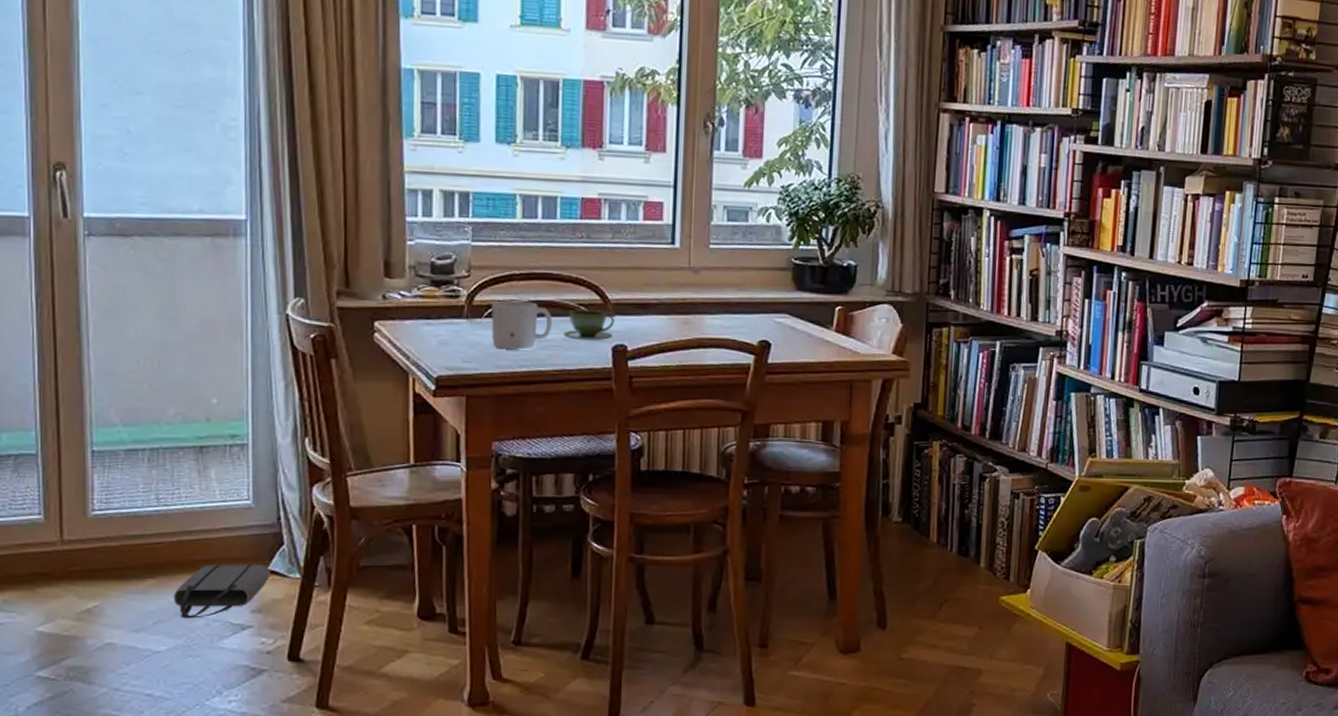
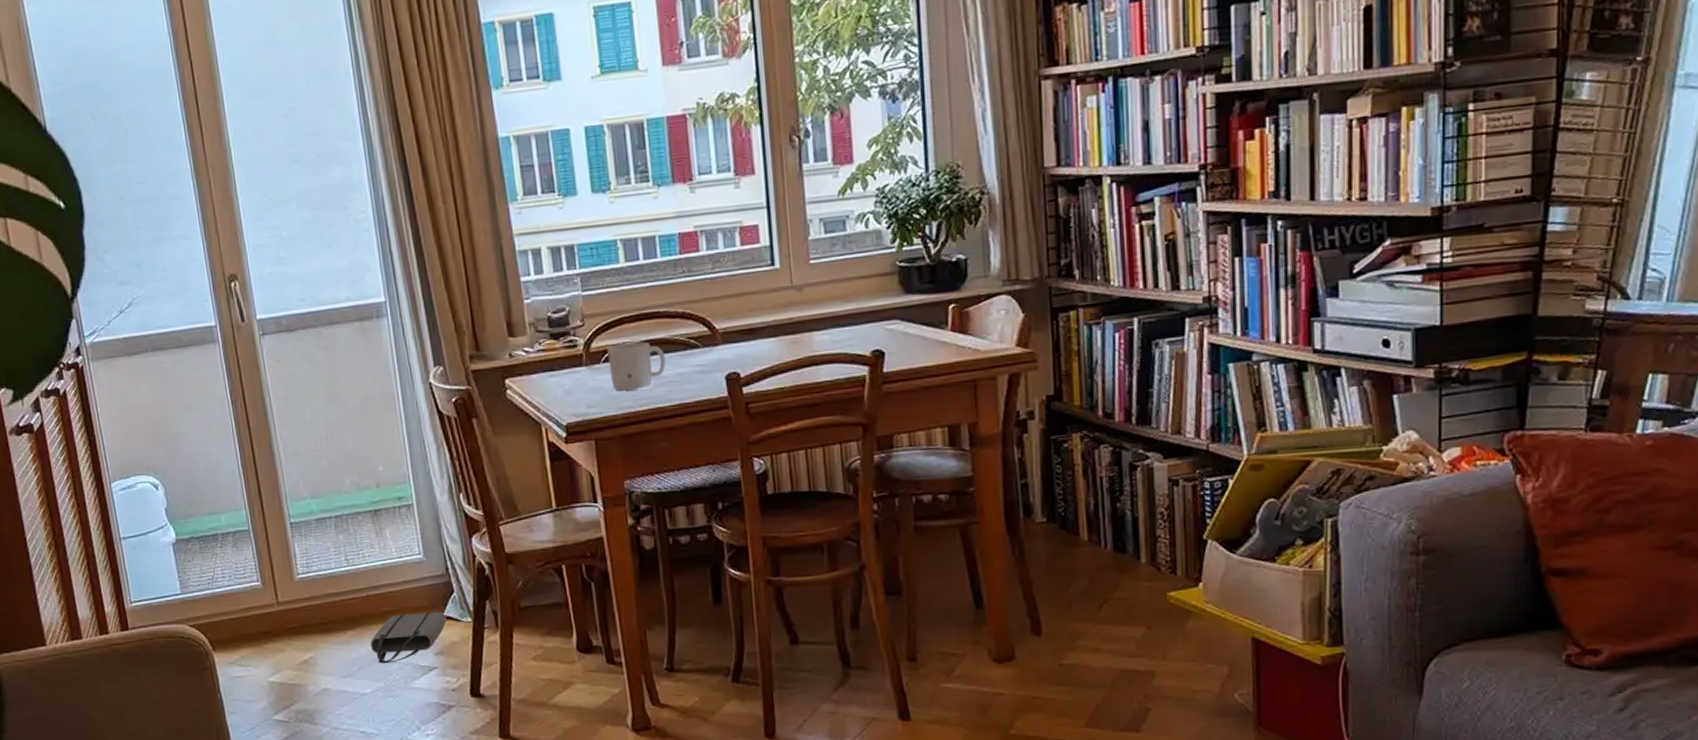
teacup: present [564,309,615,341] -> none [678,341,725,373]

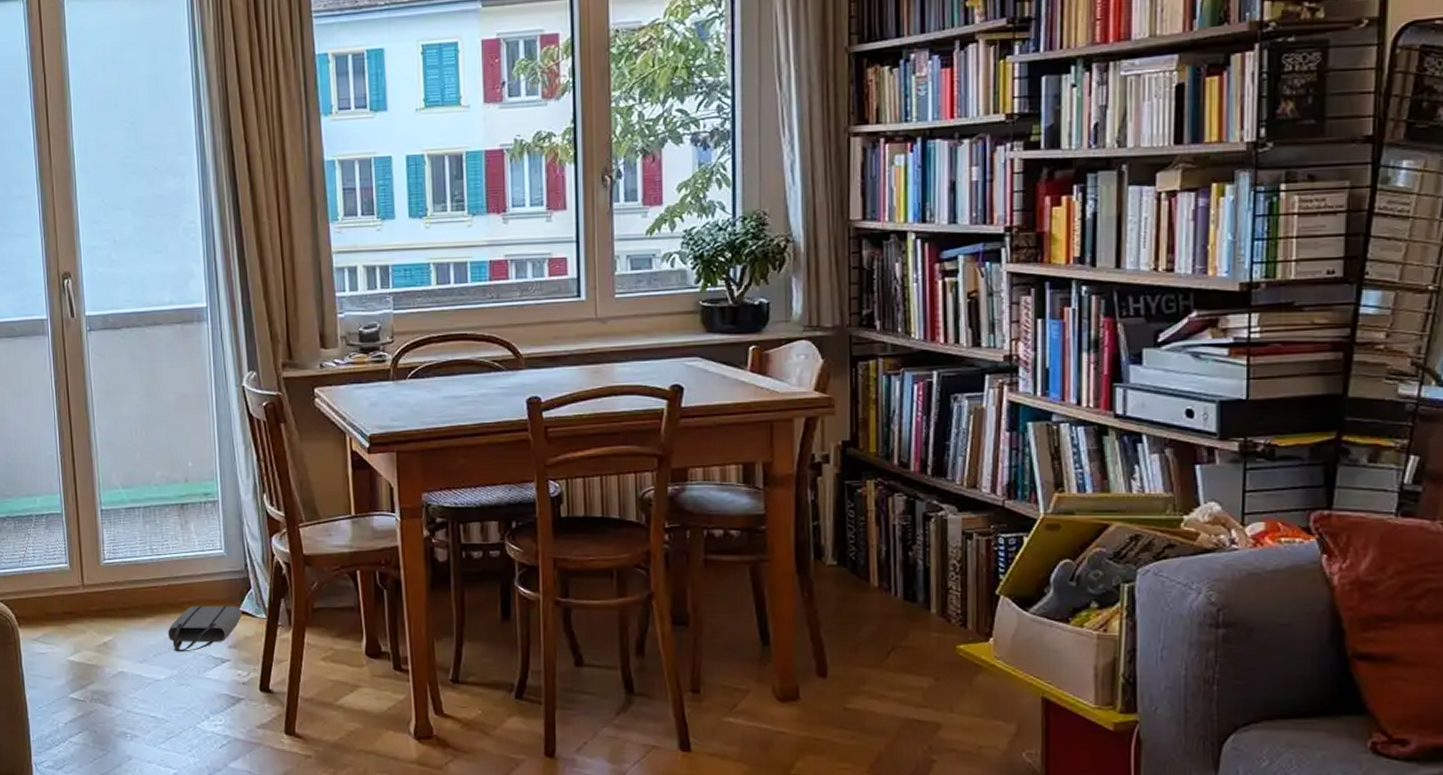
mug: present [607,341,666,391] -> none [414,361,470,407]

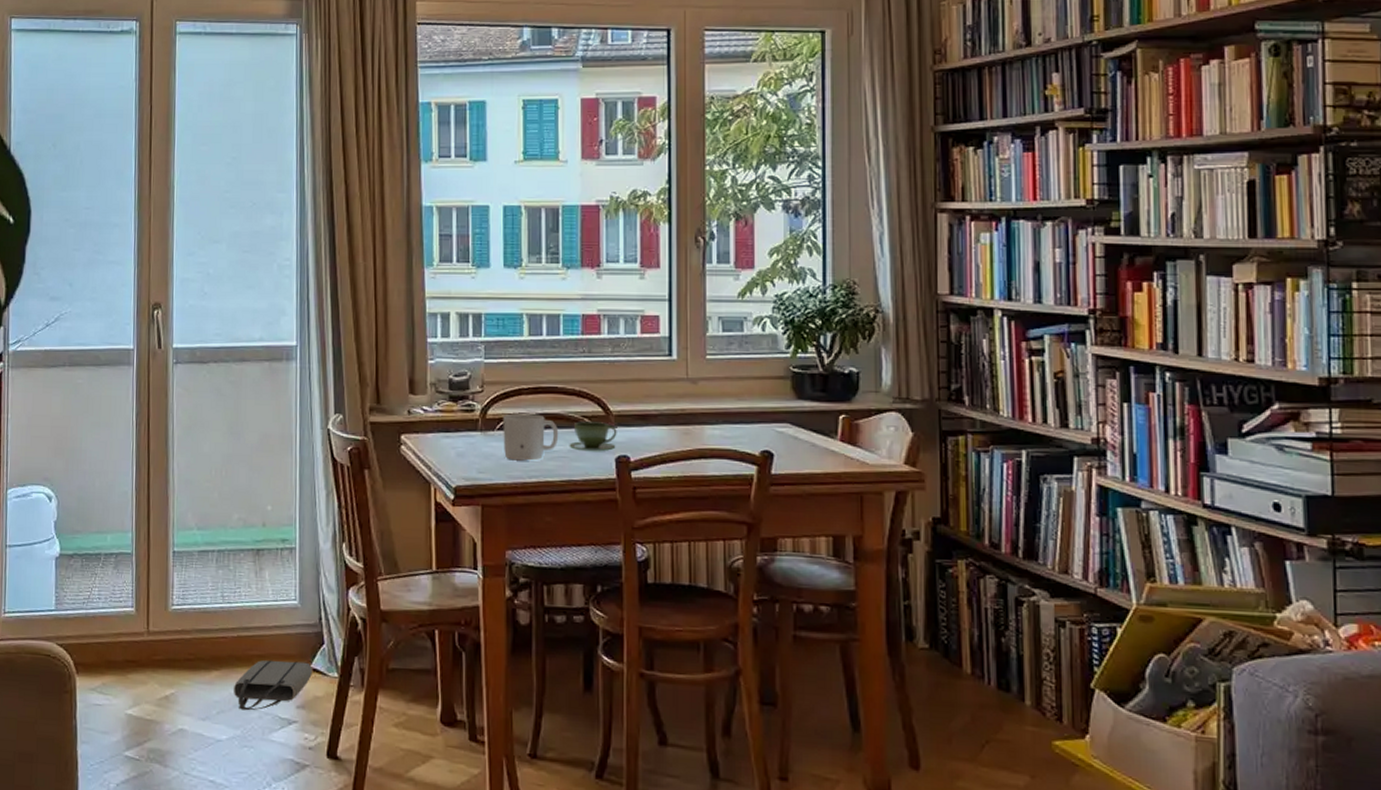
mug: none [414,361,470,407] -> present [503,413,559,461]
teacup: none [481,365,528,395] -> present [570,421,617,452]

